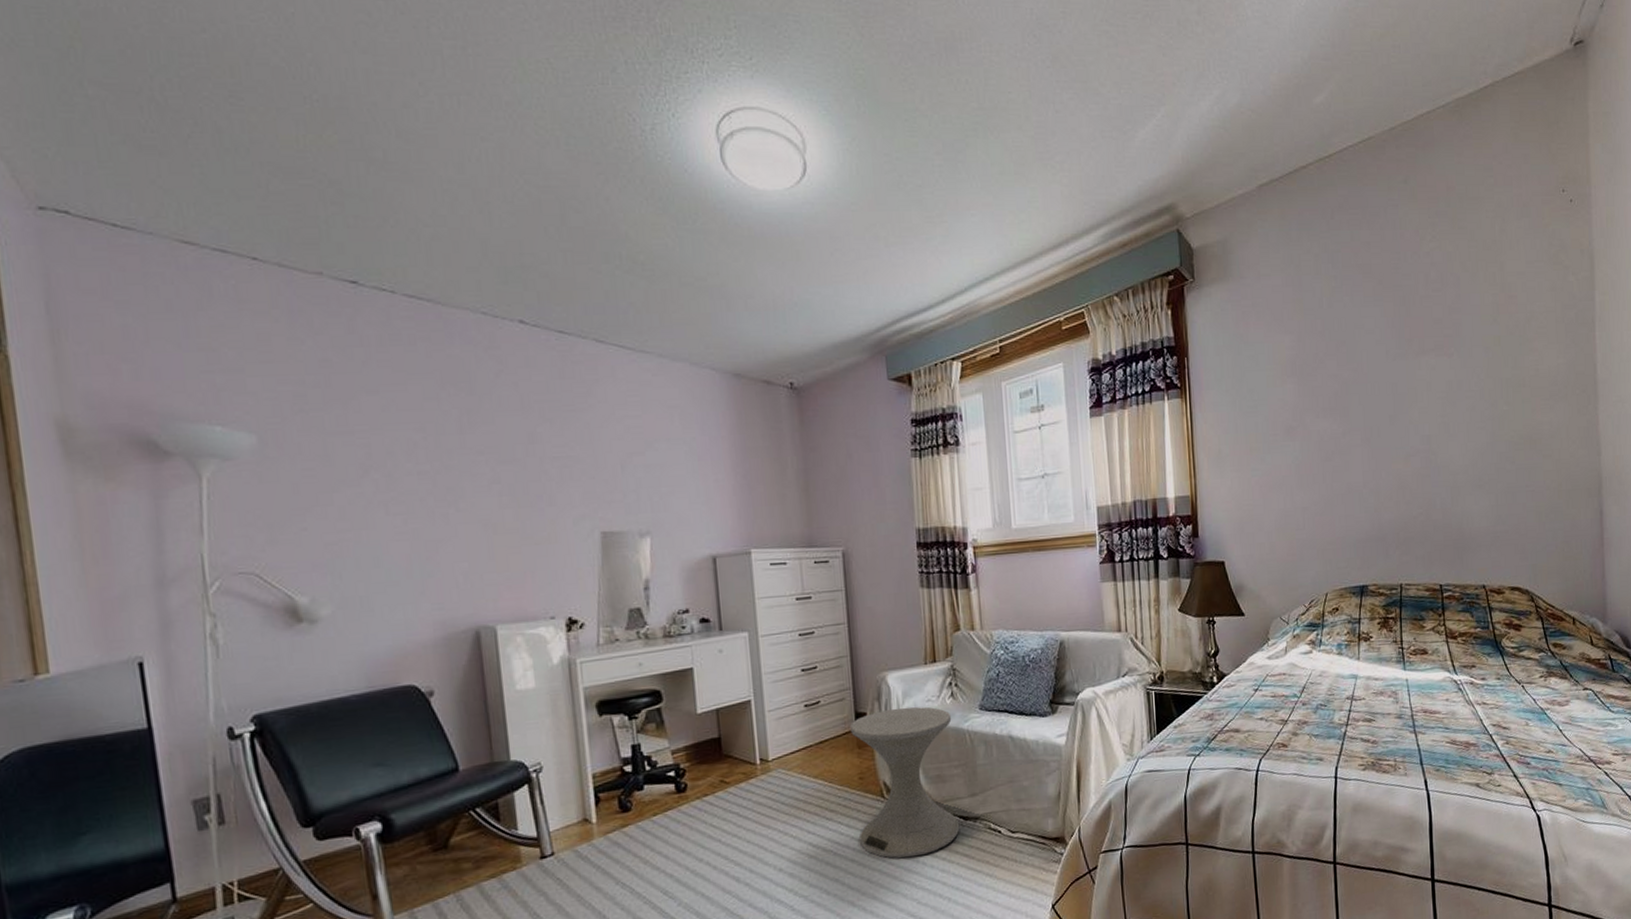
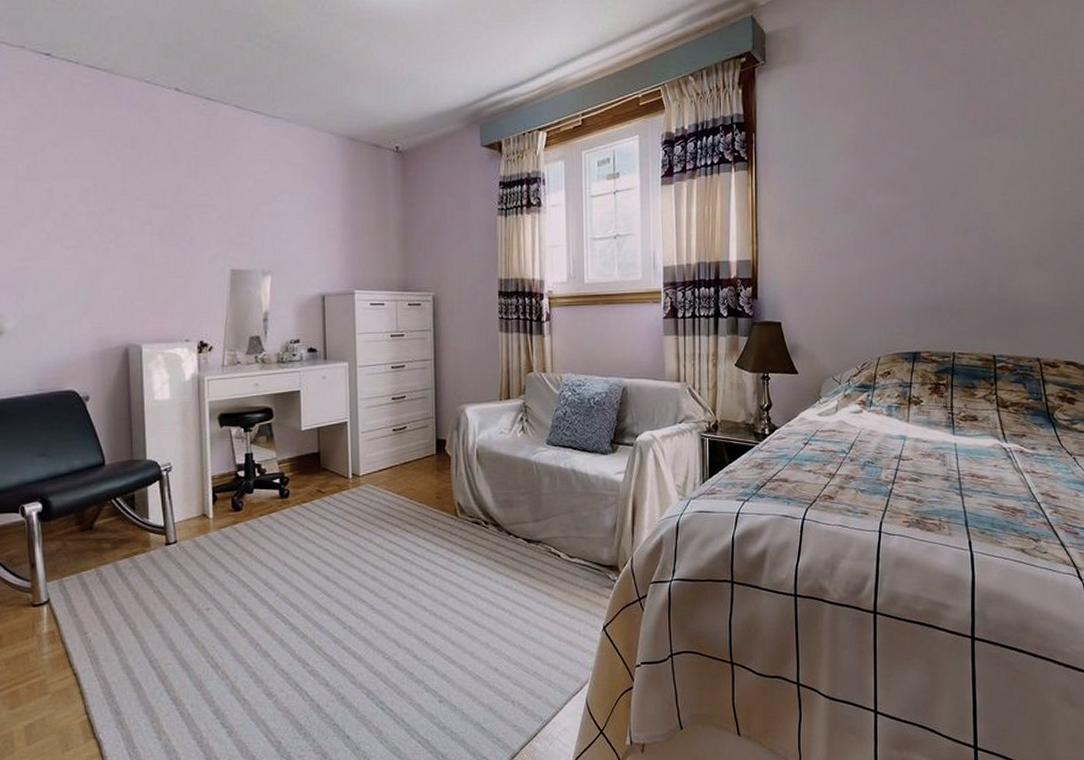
side table: present [849,706,960,859] -> none [430,437,524,572]

